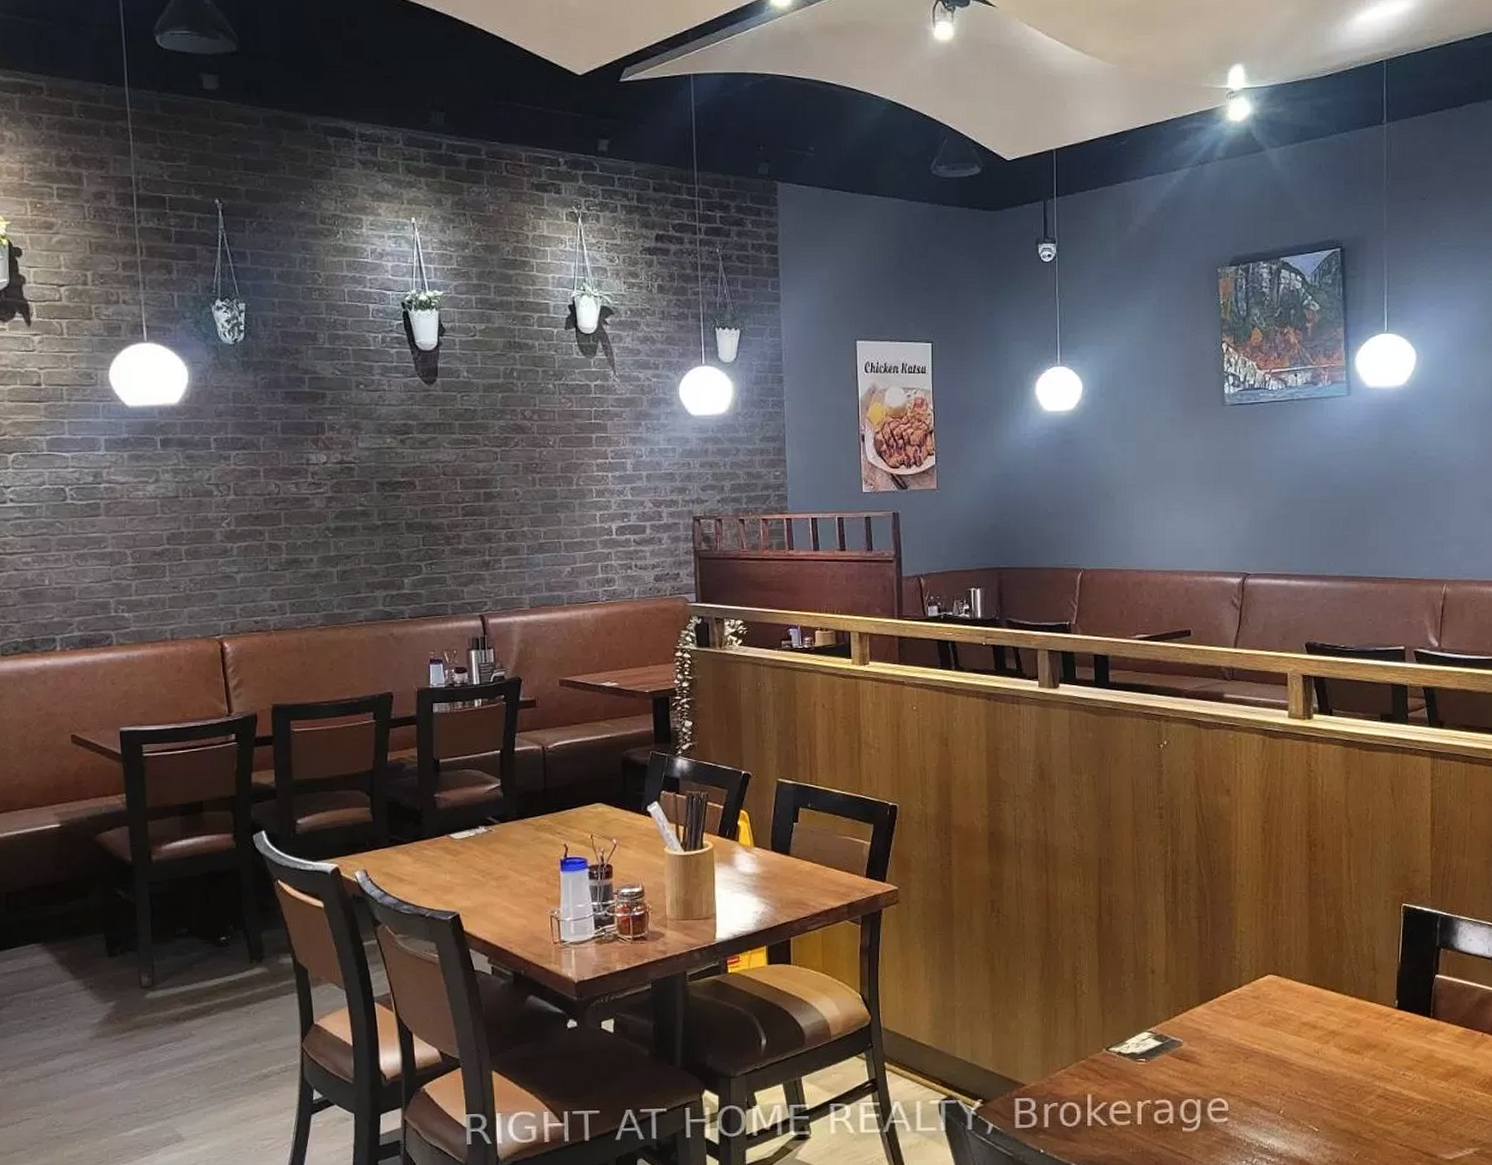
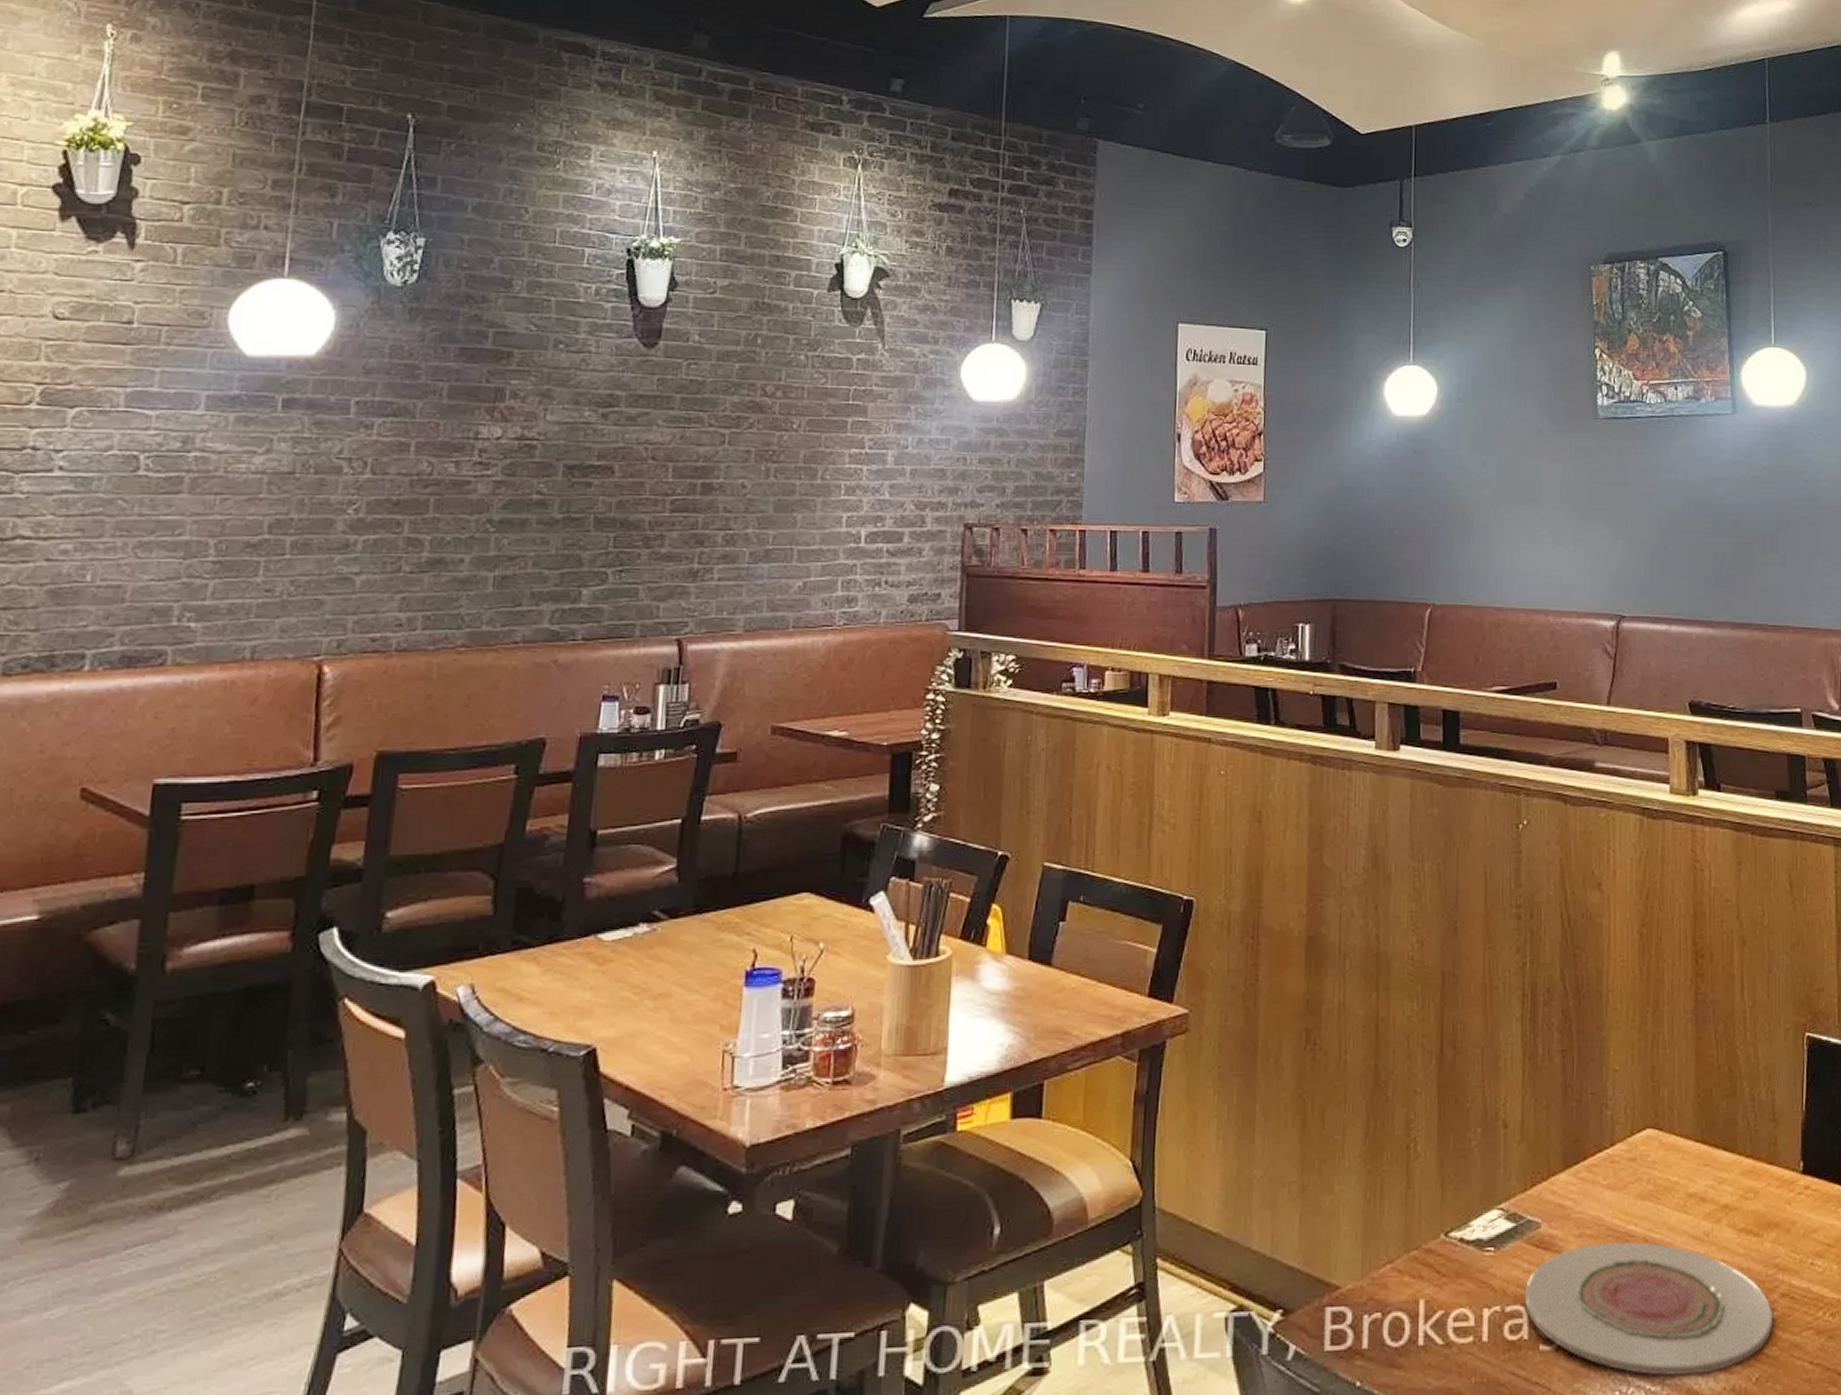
plate: none [1170,1056,1370,1152] -> present [1524,1241,1773,1376]

